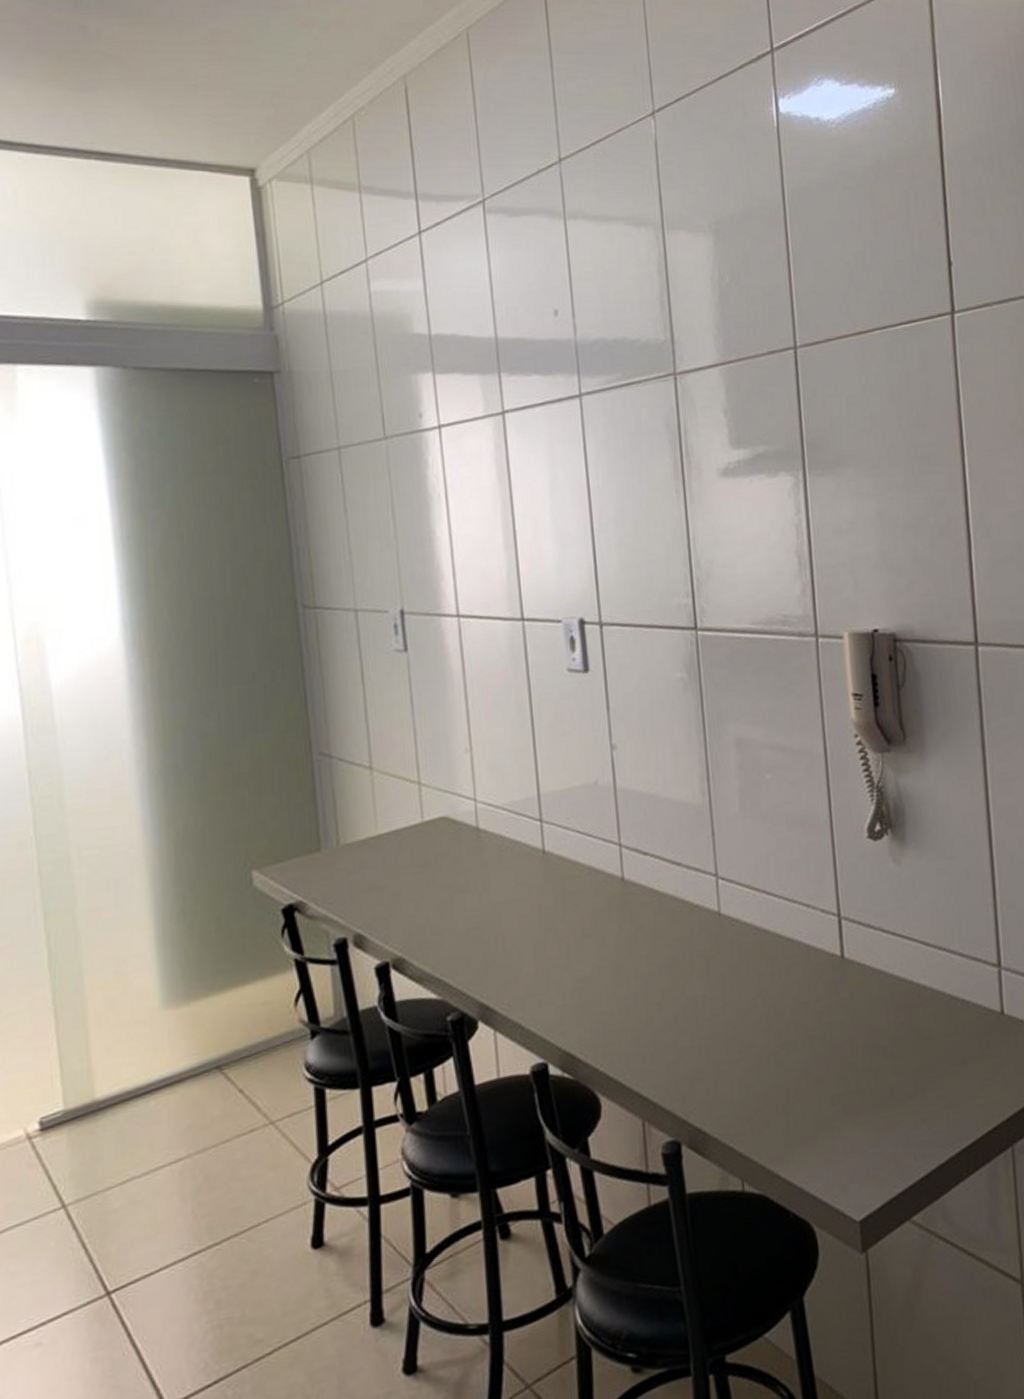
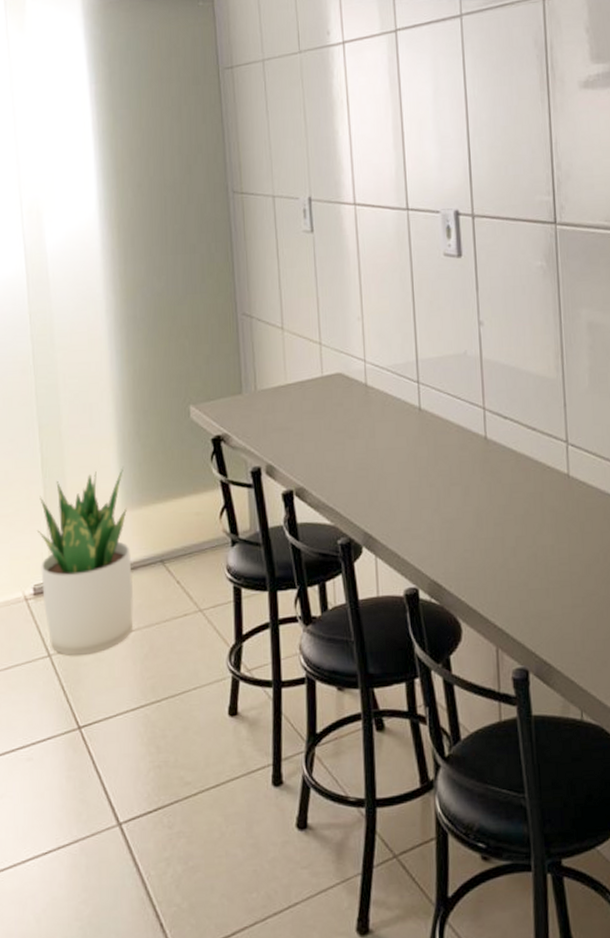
planter: none [44,953,181,1203] -> present [38,466,133,655]

